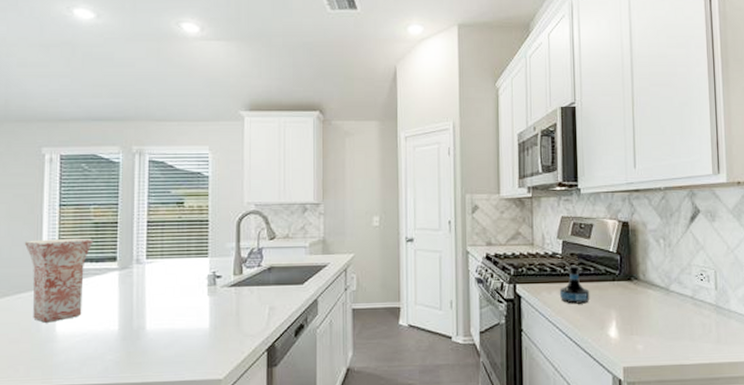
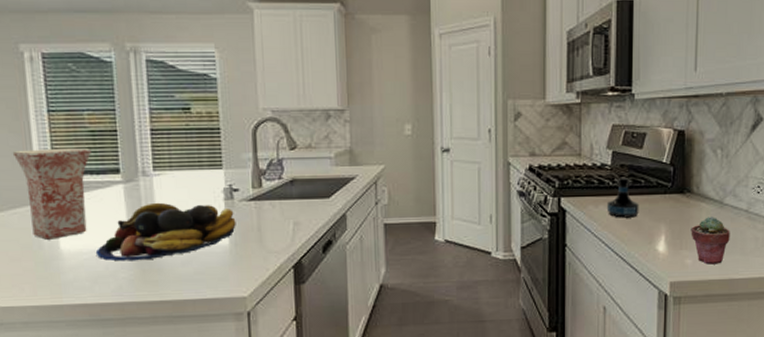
fruit bowl: none [87,288,217,344] -> present [95,202,236,262]
potted succulent: none [640,303,678,350] -> present [691,217,730,265]

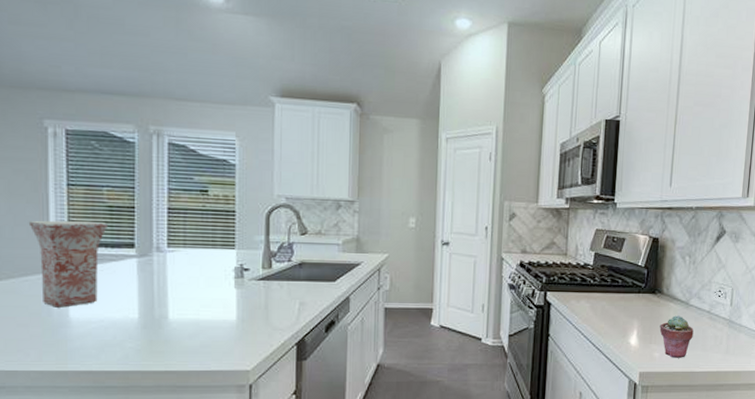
fruit bowl: present [95,202,236,262] -> none [104,277,244,332]
tequila bottle: present [606,177,639,218] -> none [587,276,616,313]

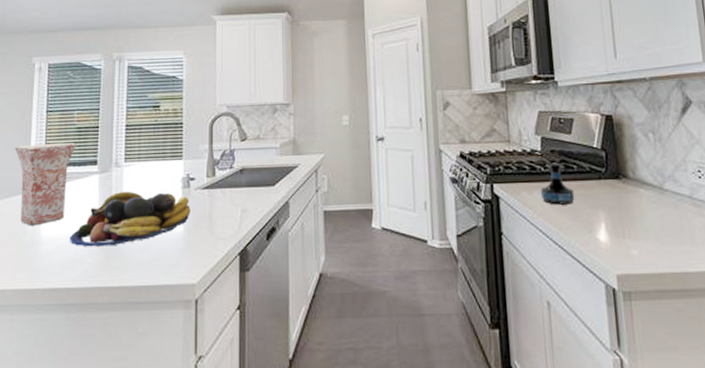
fruit bowl: none [104,277,244,332] -> present [69,191,191,247]
tequila bottle: none [587,276,616,313] -> present [540,162,575,205]
potted succulent: present [659,315,694,358] -> none [632,203,677,256]

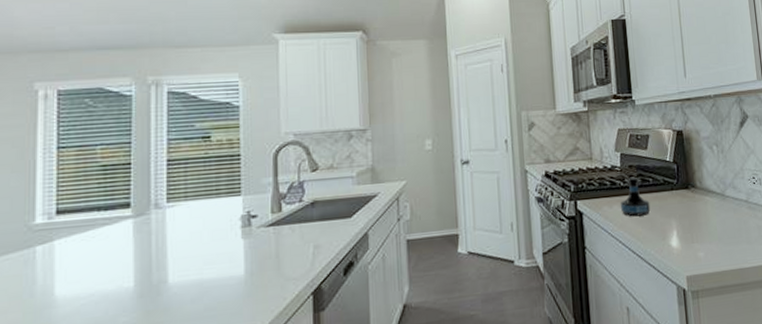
vase: present [14,142,77,226] -> none [12,183,102,286]
fruit bowl: present [69,191,191,247] -> none [95,234,253,304]

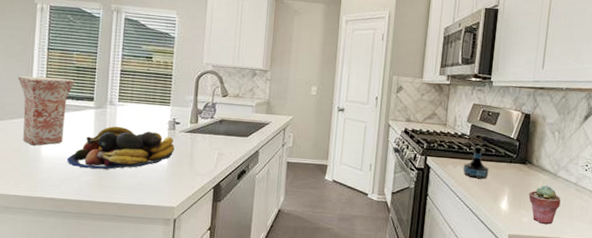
vase: none [12,183,102,286] -> present [17,76,76,146]
fruit bowl: none [95,234,253,304] -> present [66,126,175,169]
potted succulent: none [699,209,736,256] -> present [529,185,561,225]

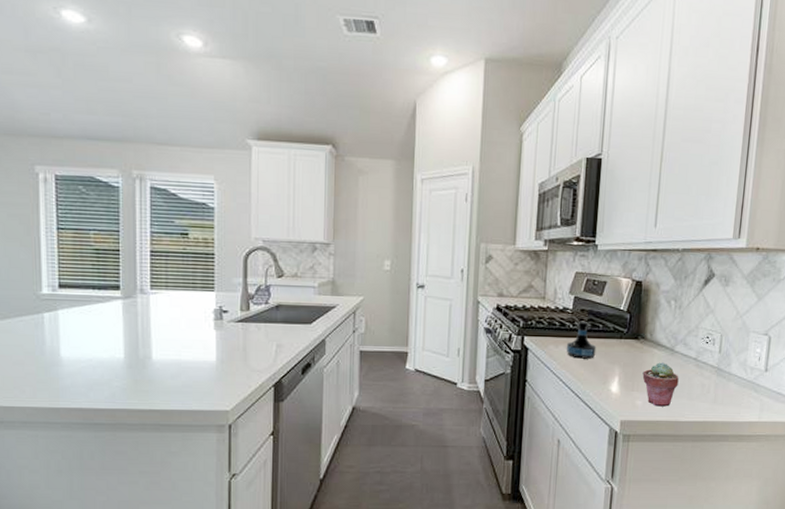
vase: present [17,76,76,146] -> none [22,263,96,347]
fruit bowl: present [66,126,175,169] -> none [92,318,224,371]

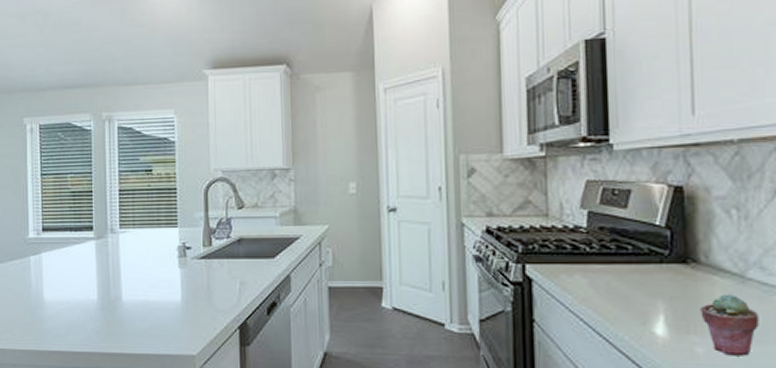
tequila bottle: present [566,320,596,359] -> none [583,241,627,291]

